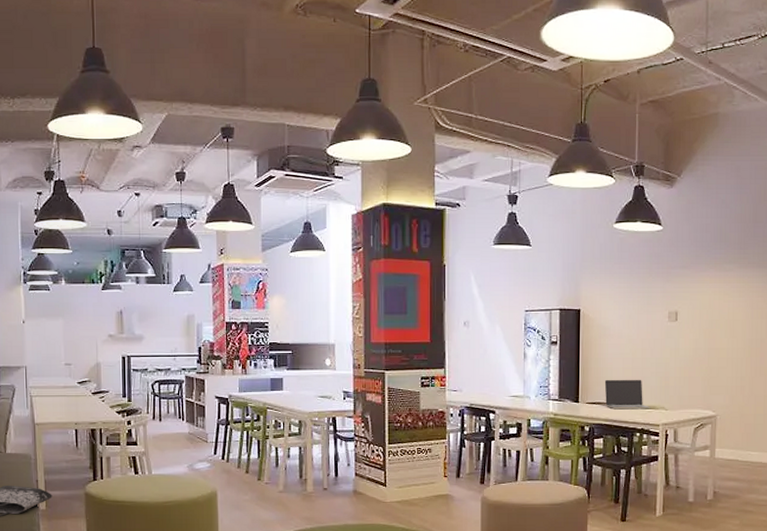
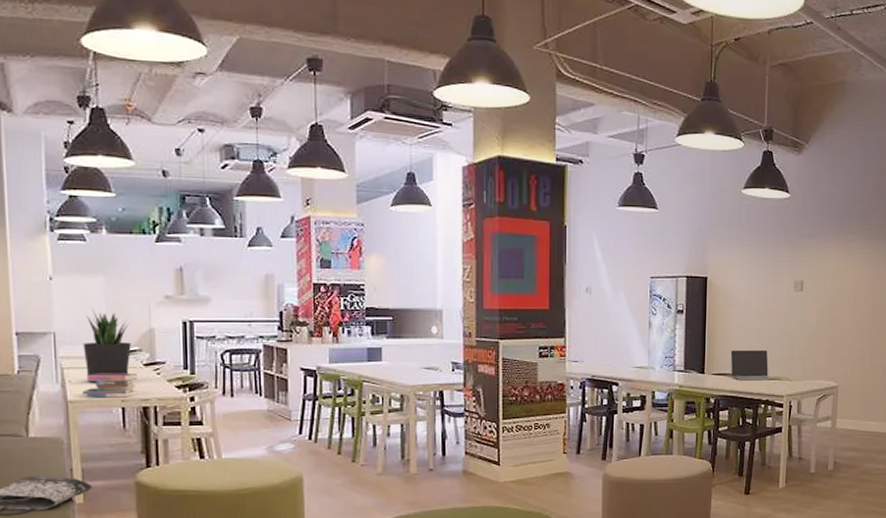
books: none [45,400,87,421] -> present [82,372,138,398]
planter: none [47,347,83,409] -> present [83,309,131,384]

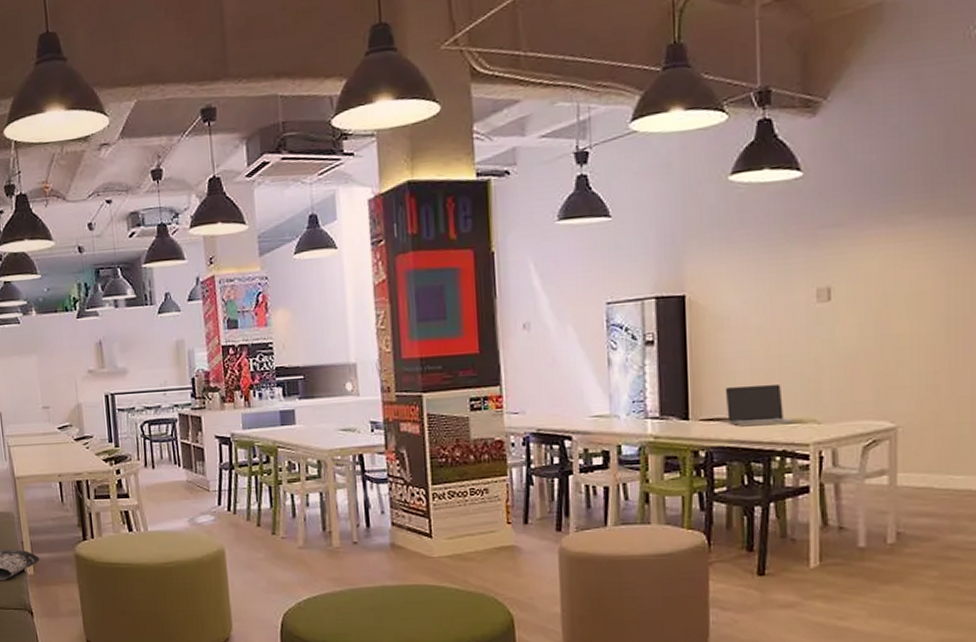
books: present [82,372,138,398] -> none [26,447,71,474]
planter: present [83,309,131,384] -> none [24,388,63,460]

